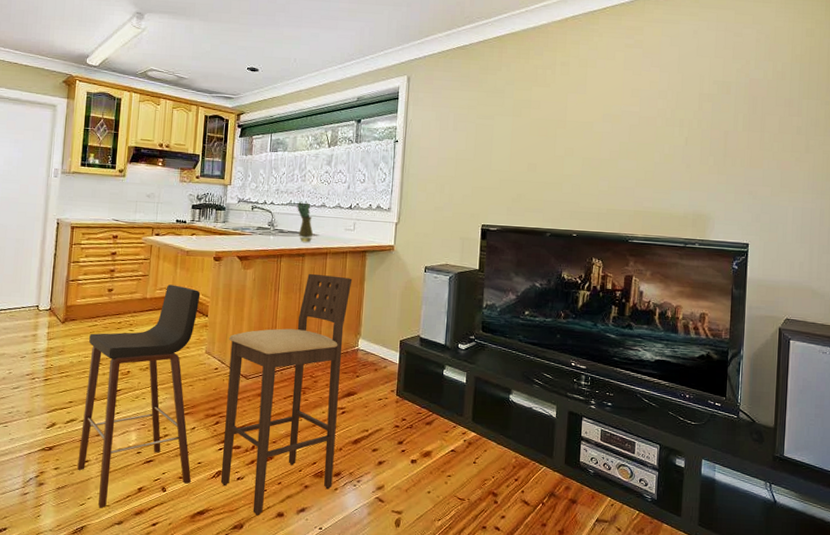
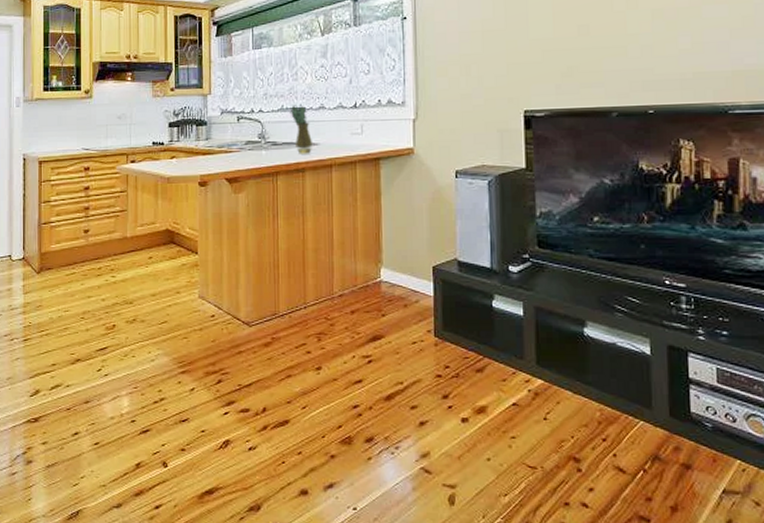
bar stool: present [77,284,201,508] -> none [67,219,195,489]
bar stool: present [220,273,353,516] -> none [225,191,366,495]

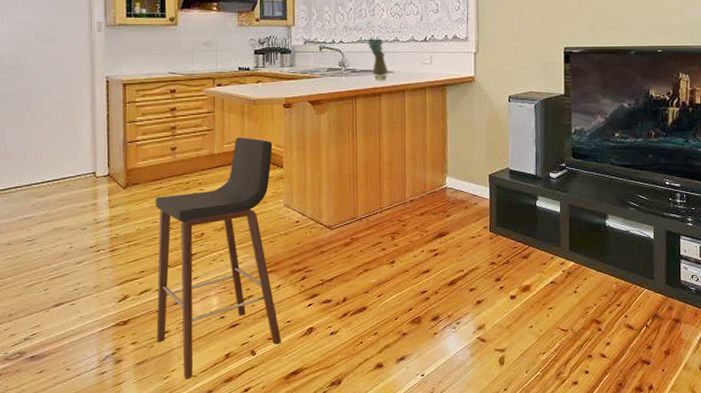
bar stool: none [67,219,195,489] -> present [156,137,281,380]

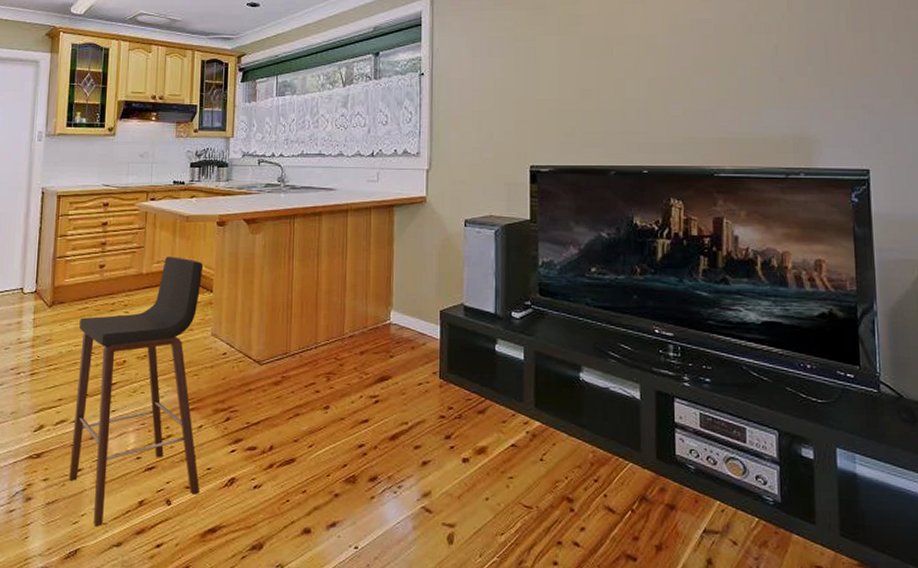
vase: present [367,36,389,81] -> none [309,150,331,199]

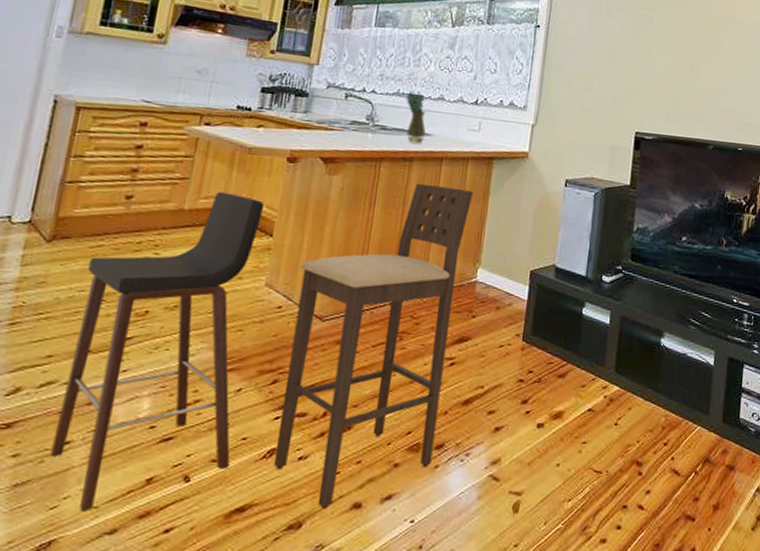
bar stool: none [234,235,379,533] -> present [273,183,474,510]
vase: none [309,150,331,199] -> present [405,89,427,144]

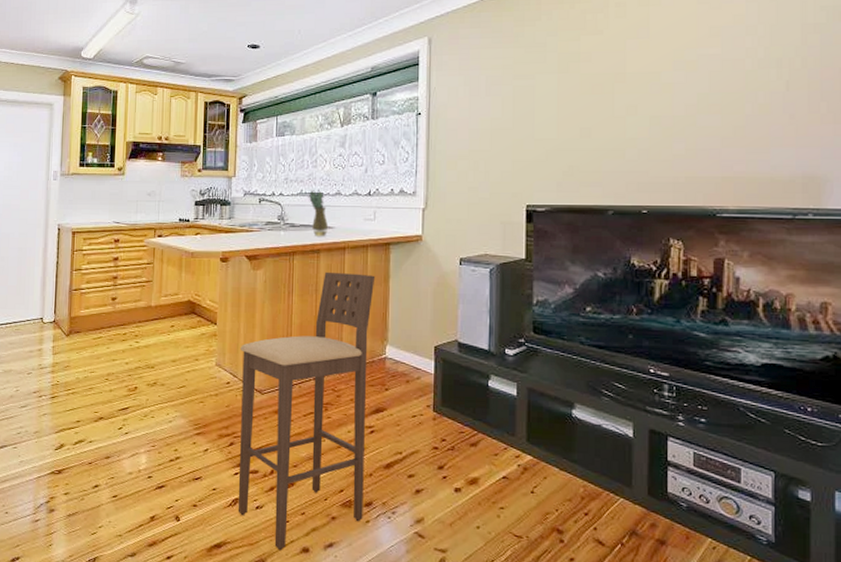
bar stool: present [50,192,265,512] -> none [87,290,208,538]

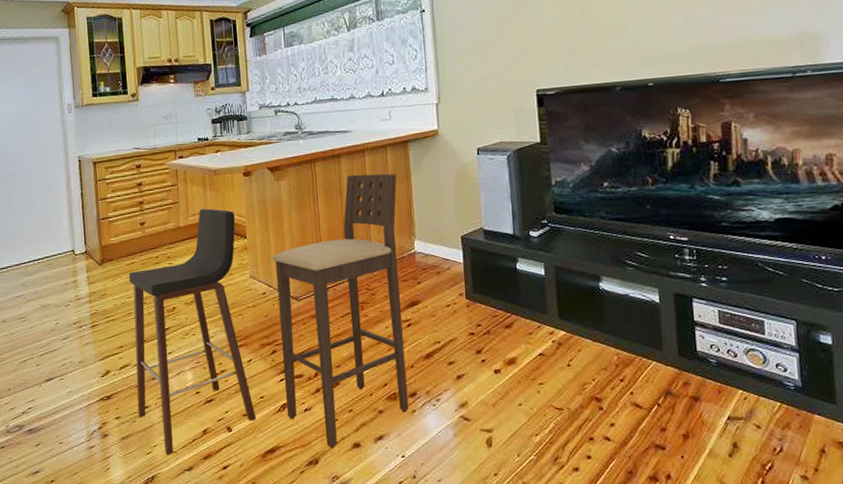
bar stool: none [87,290,208,538] -> present [129,208,256,455]
vase: present [308,189,329,236] -> none [322,95,346,142]

